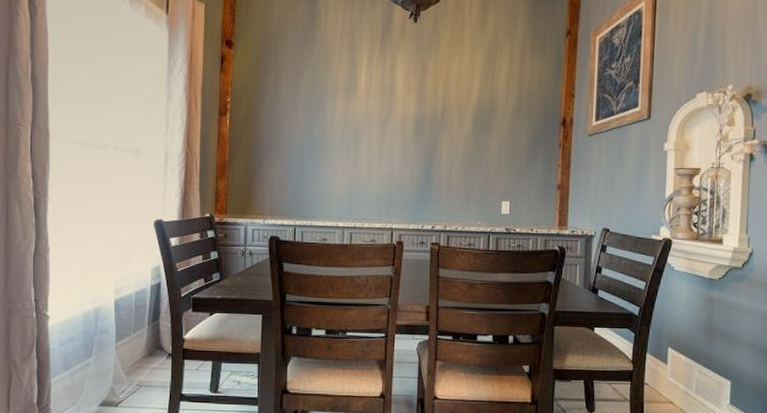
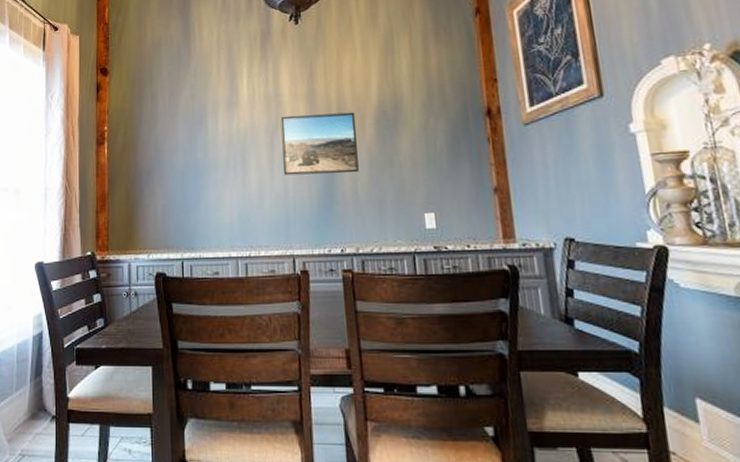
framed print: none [391,106,457,163] -> present [280,112,359,176]

